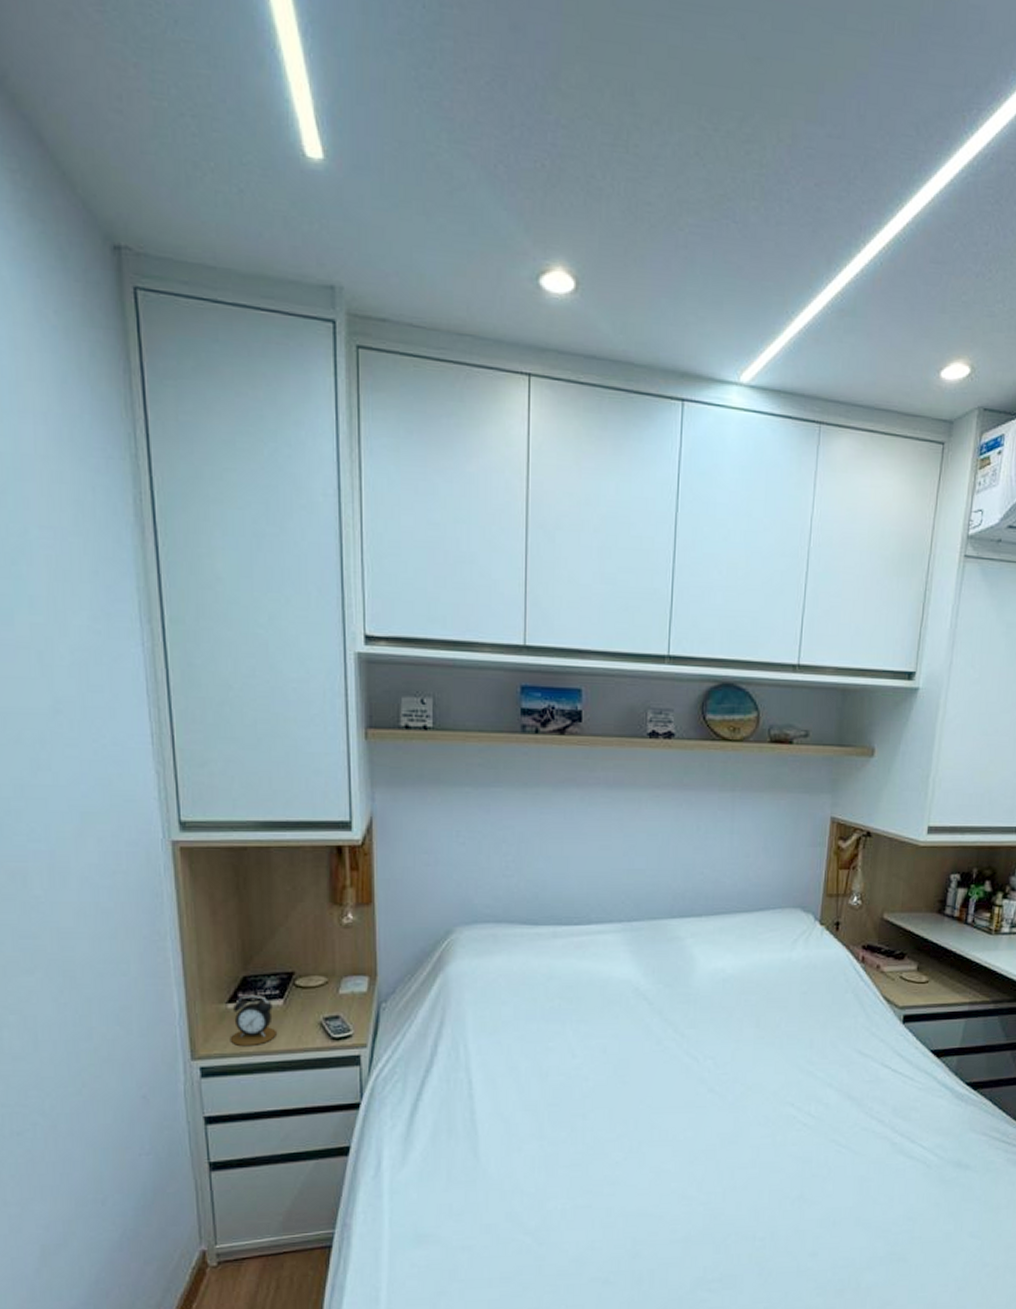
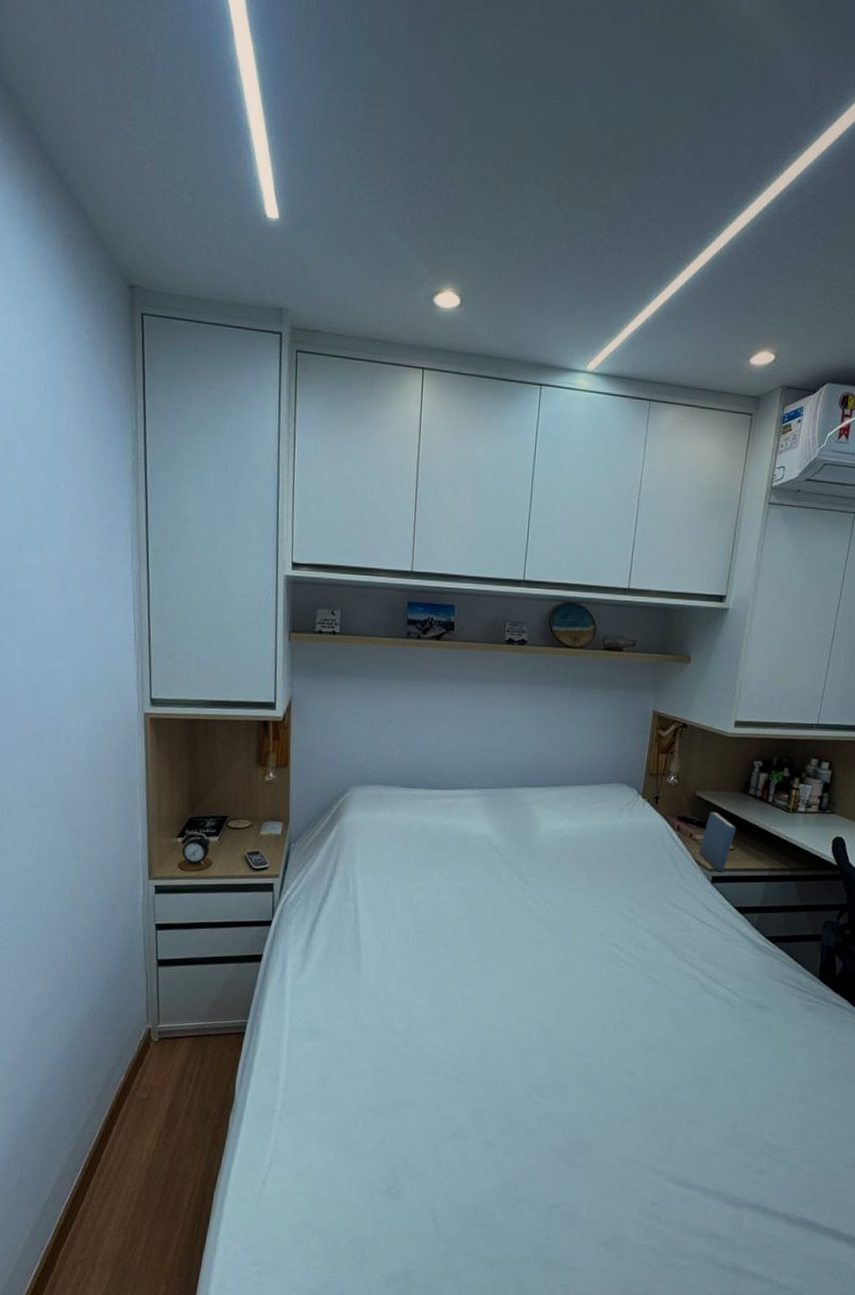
book: none [887,937,931,1009] -> present [698,811,737,872]

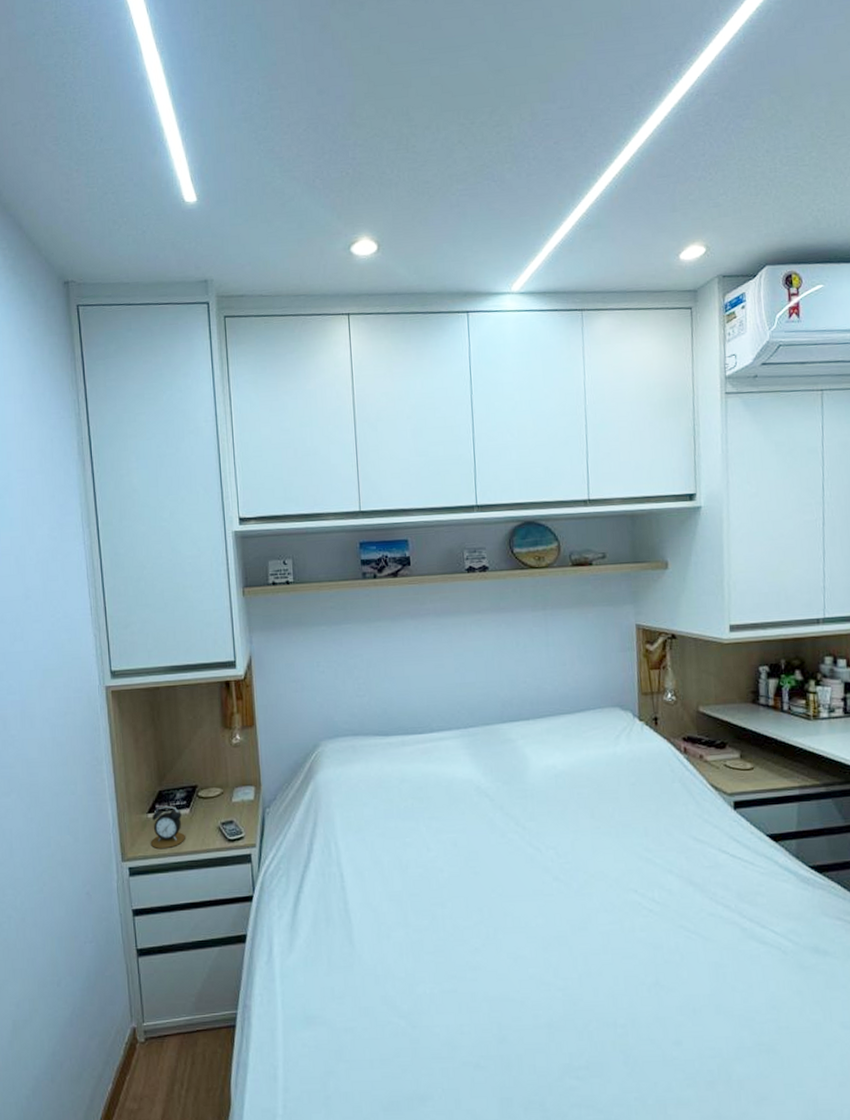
book: present [698,811,737,872] -> none [713,727,753,796]

